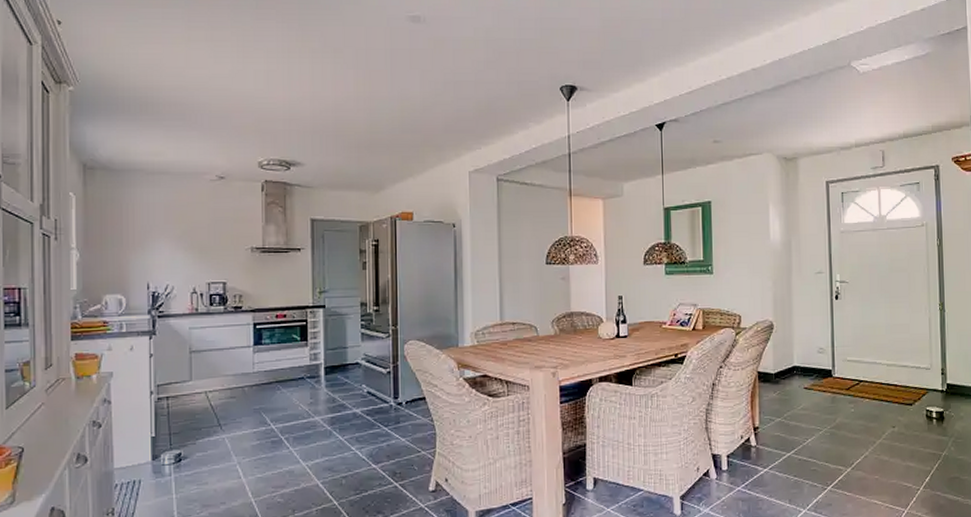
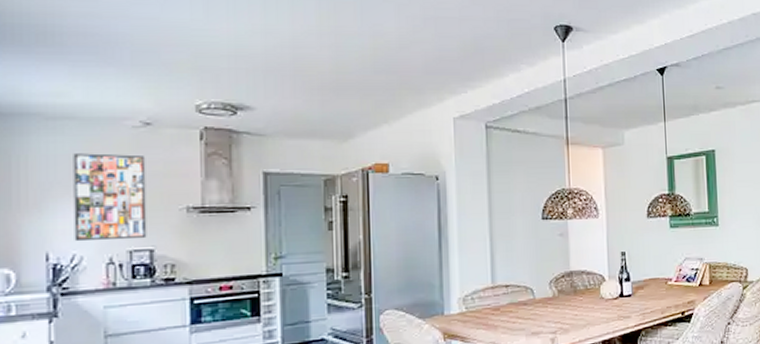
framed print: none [167,202,221,274] -> present [73,153,147,242]

